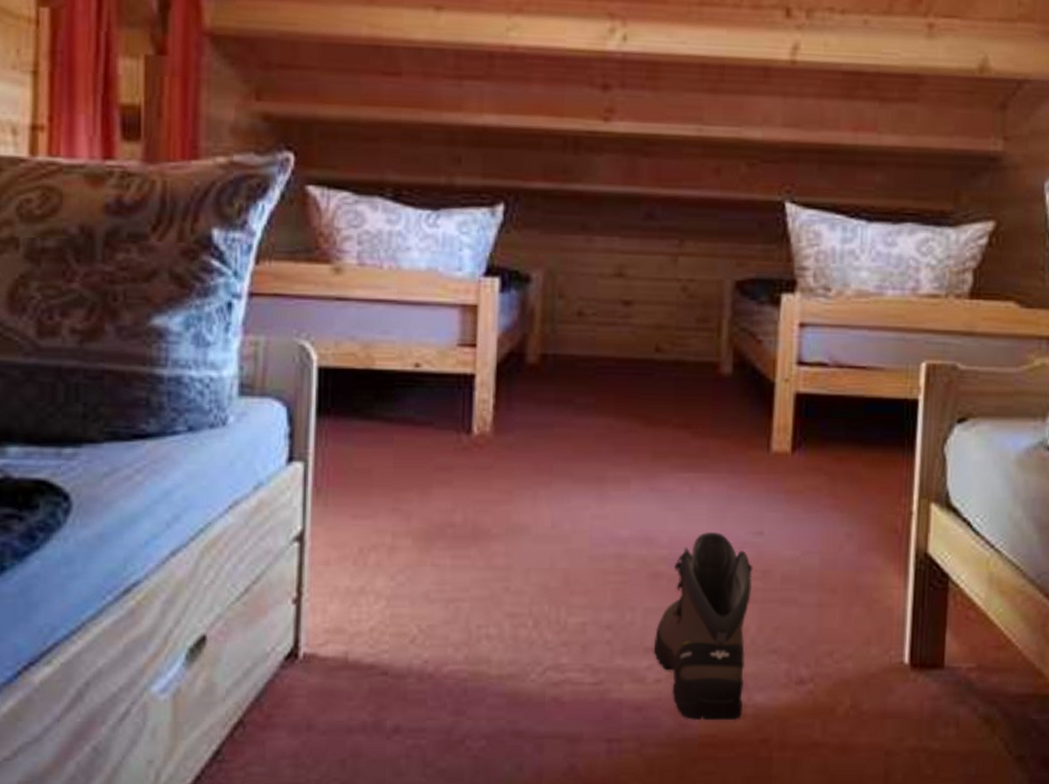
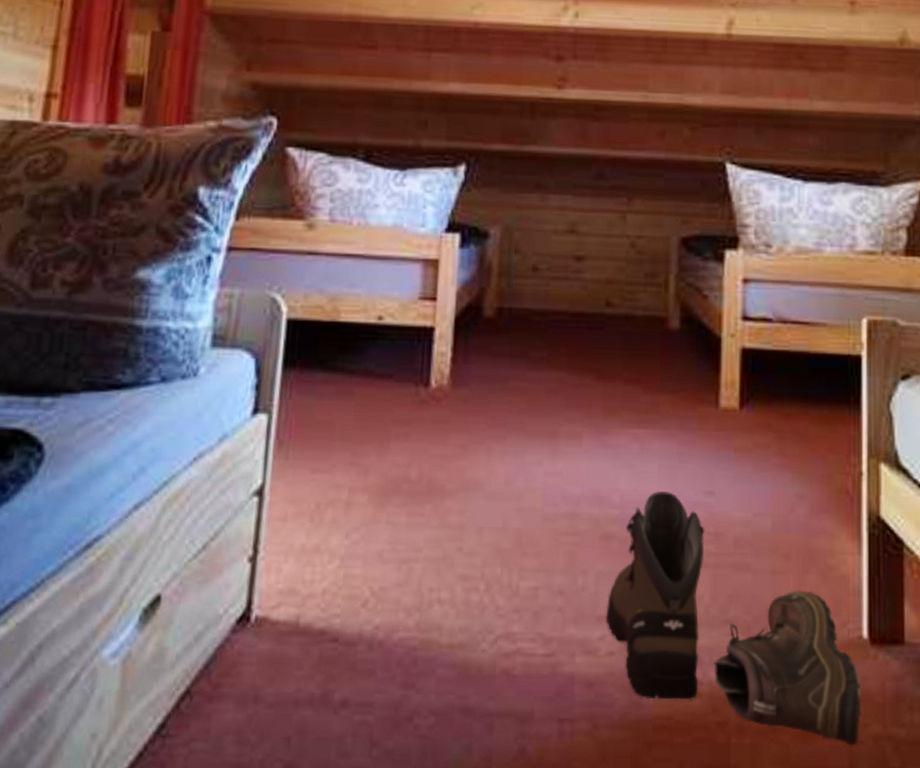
hiking boot: none [758,621,900,757] -> present [714,590,862,746]

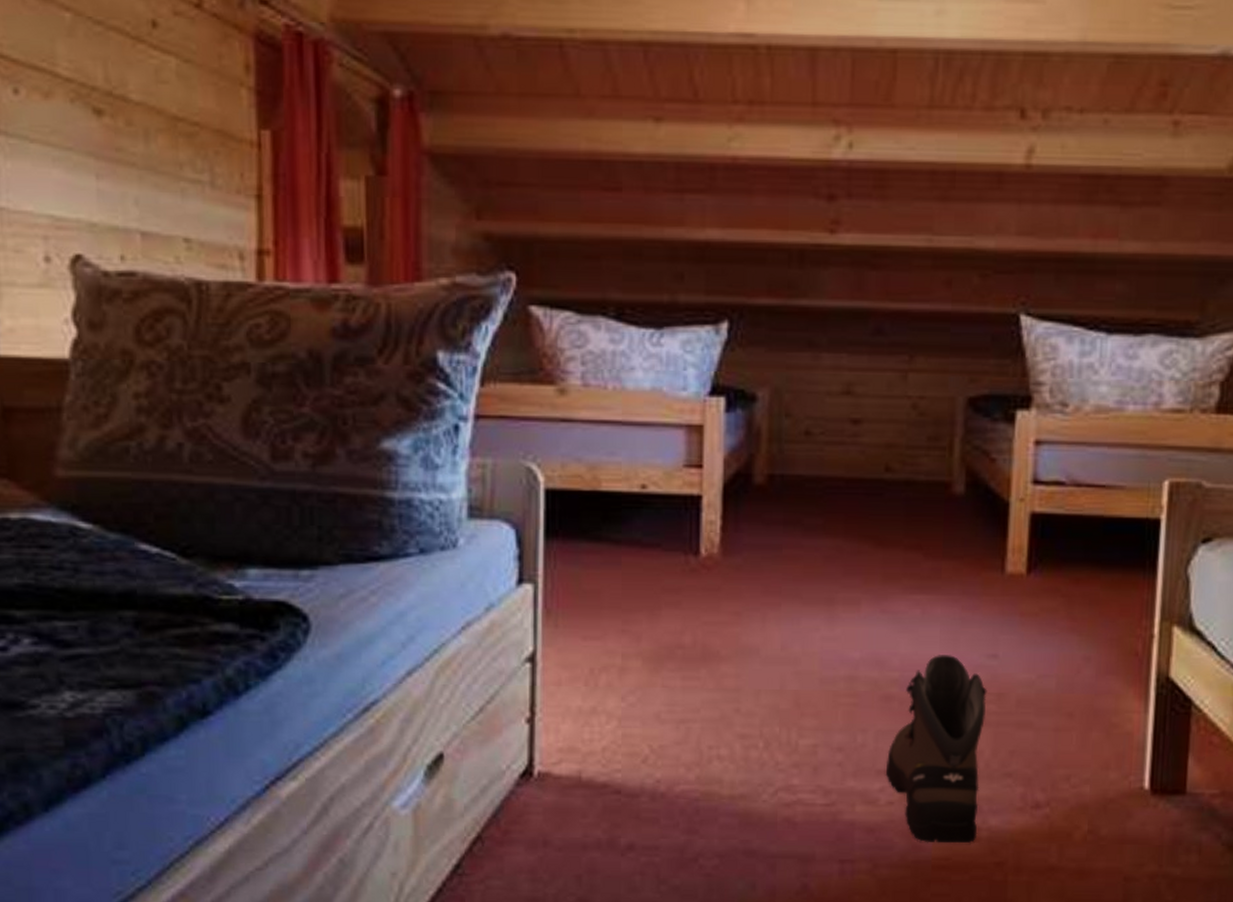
hiking boot: present [714,590,862,746] -> none [993,746,1140,883]

